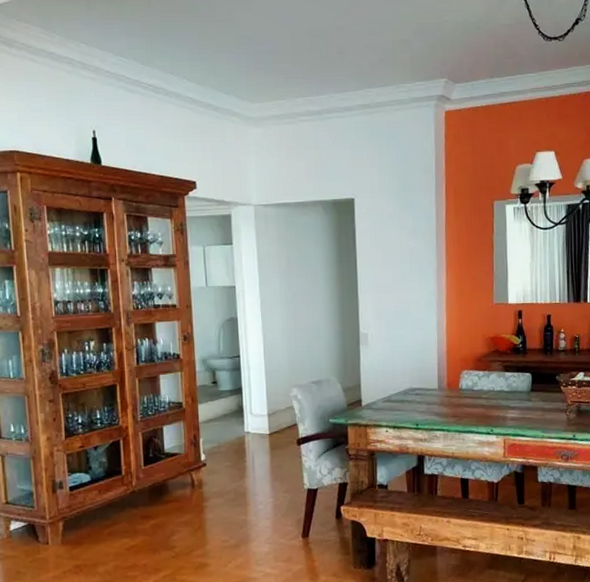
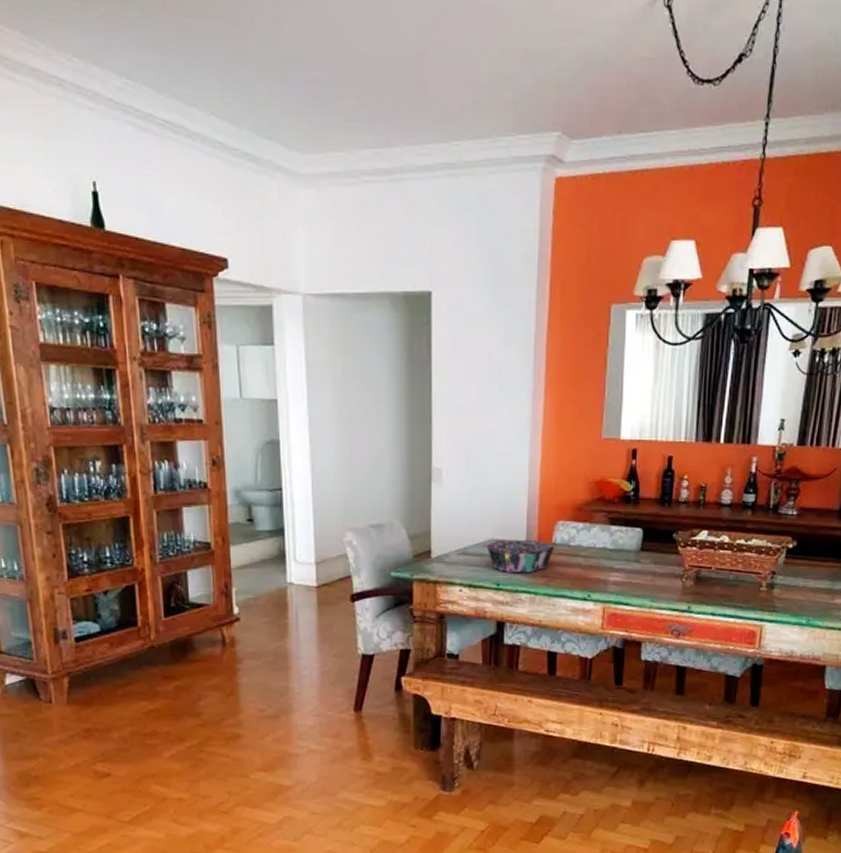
decorative bowl: none [406,387,462,415] -> present [486,539,555,574]

